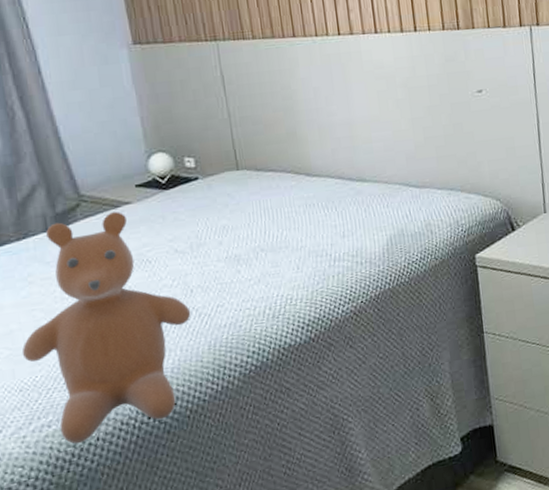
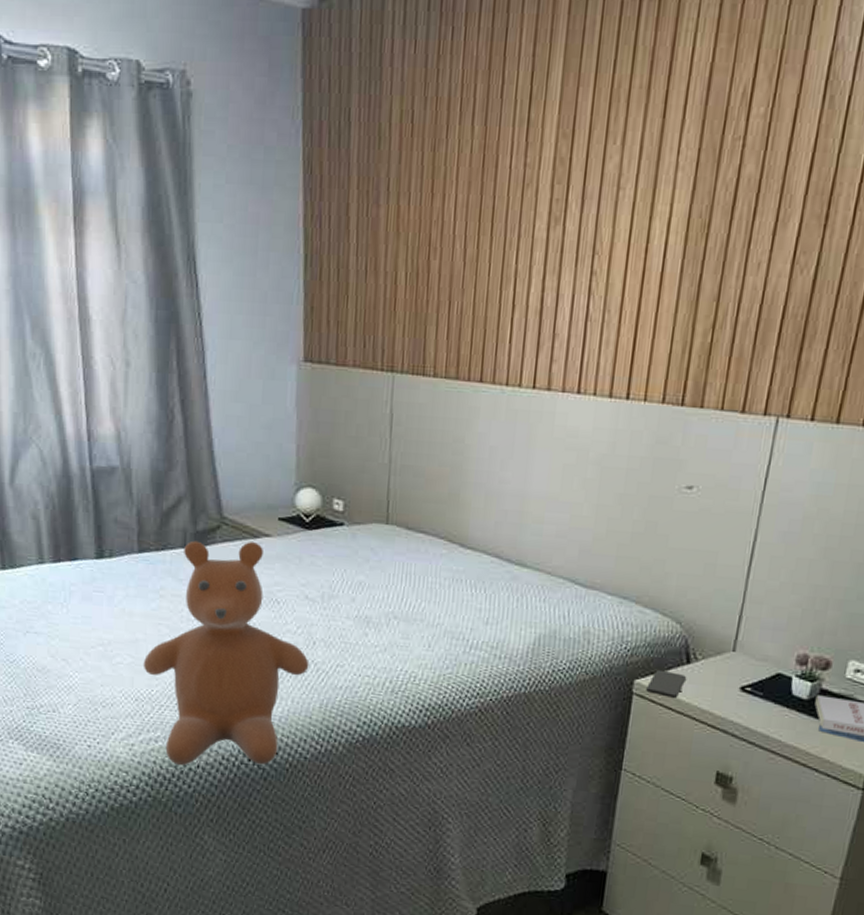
smartphone: none [486,240,516,263] -> present [646,669,687,699]

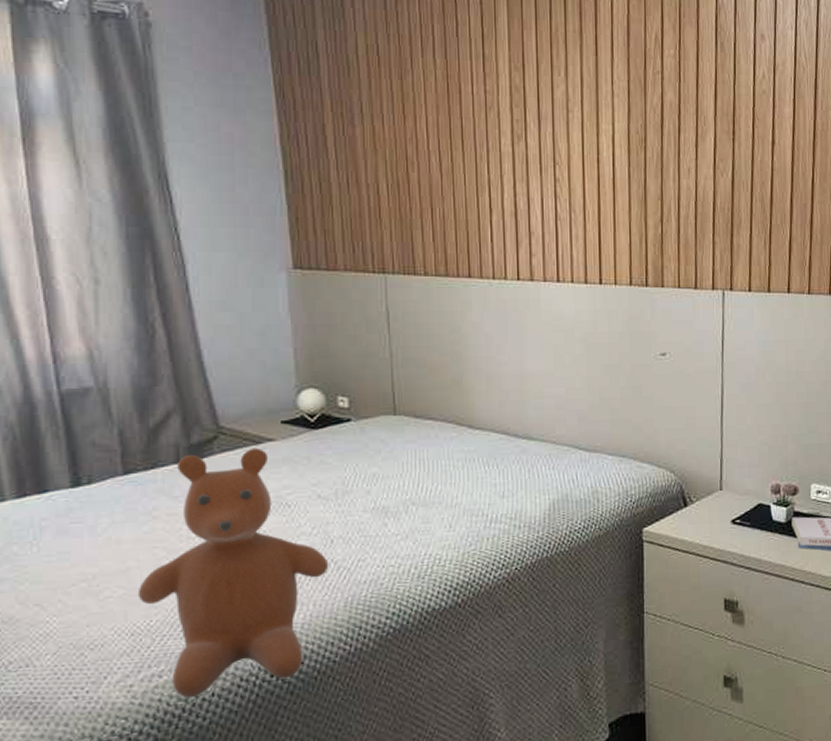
smartphone: present [646,669,687,699] -> none [654,515,687,541]

